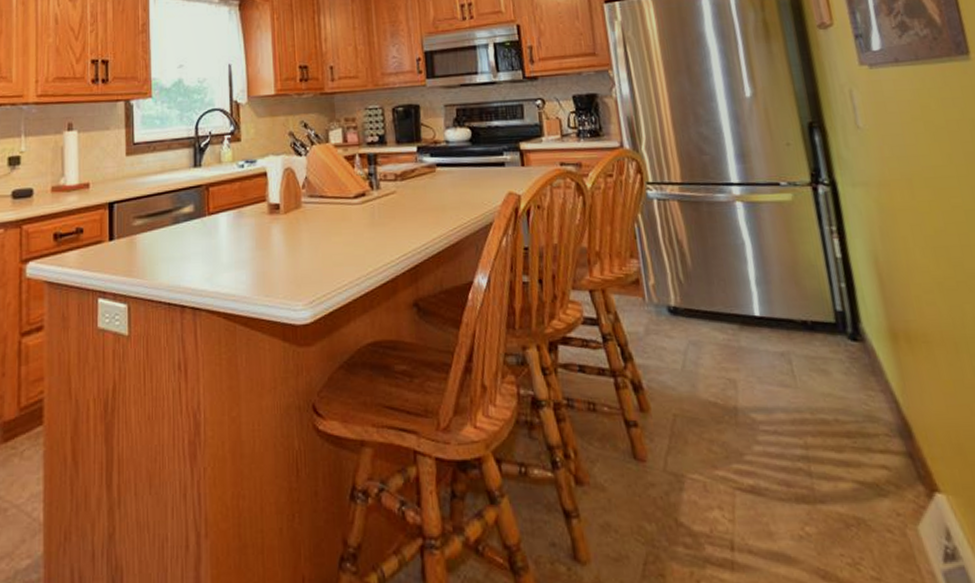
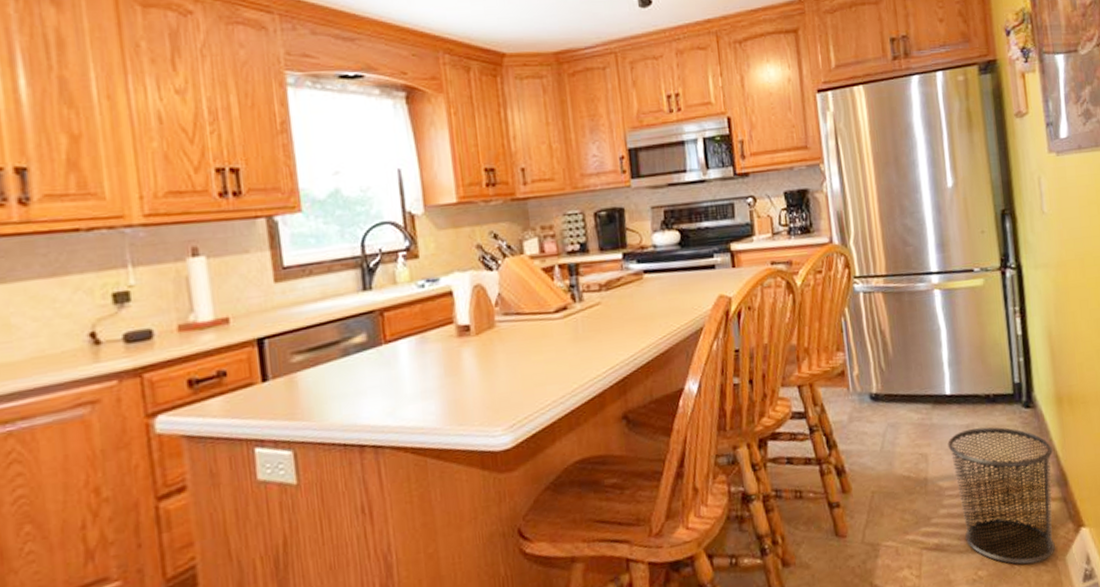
waste bin: none [759,357,903,528] -> present [947,427,1055,565]

